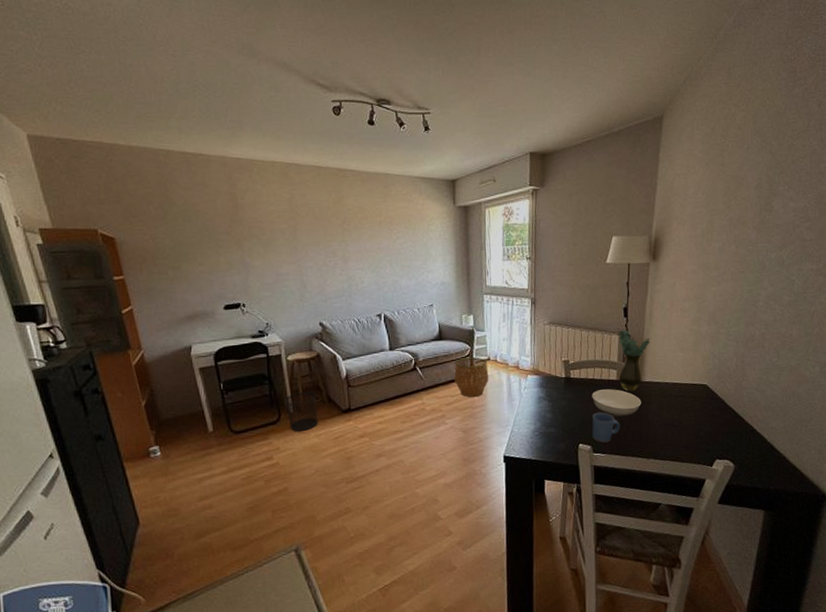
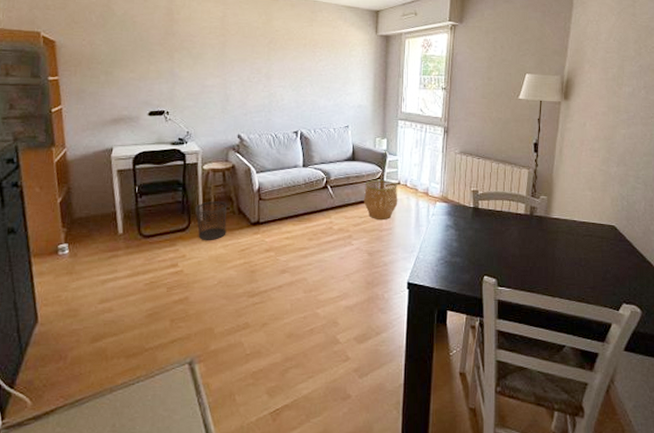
bowl: present [592,389,642,417] -> none [499,222,549,251]
mug: present [592,412,620,443] -> none [498,245,526,277]
vase: present [617,328,650,391] -> none [526,163,559,227]

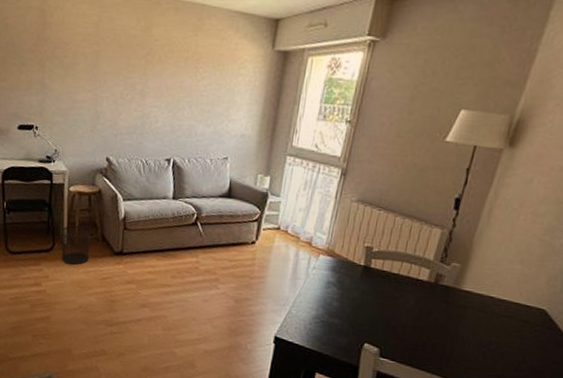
basket: present [363,180,398,220] -> none [235,221,278,267]

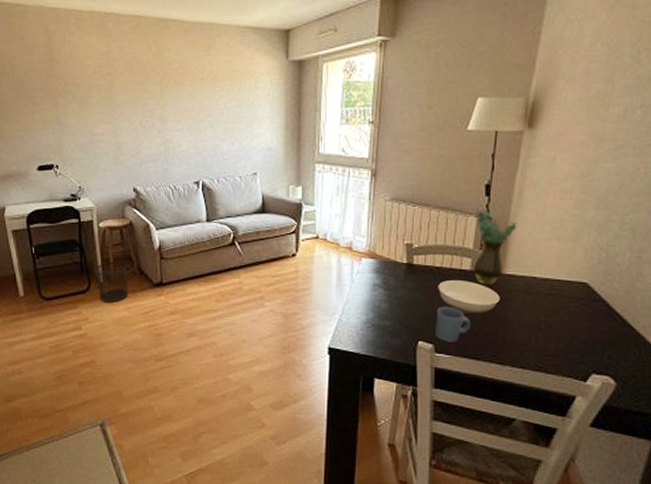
mug: none [382,312,420,350] -> present [435,306,471,342]
bowl: none [391,287,454,325] -> present [438,280,500,313]
vase: none [429,221,482,299] -> present [472,209,517,285]

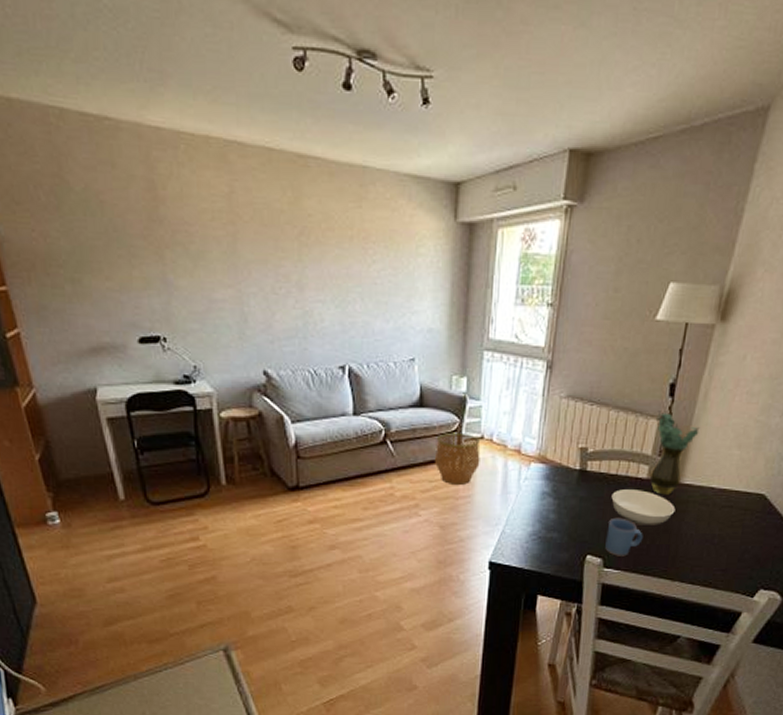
waste bin: present [95,261,128,302] -> none [215,459,257,509]
basket: none [276,235,316,279] -> present [434,433,481,485]

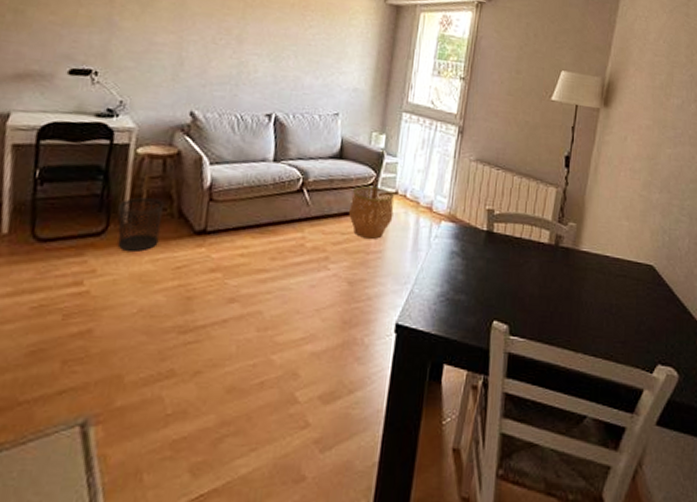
waste bin: none [215,459,257,509] -> present [117,197,165,252]
mug: present [605,517,643,557] -> none [511,281,547,324]
bowl: present [611,489,676,525] -> none [516,253,575,292]
vase: present [649,411,700,495] -> none [550,179,593,261]

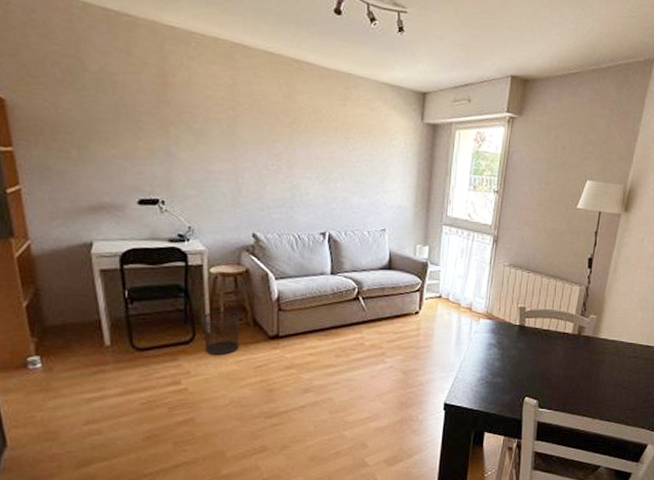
basket: present [348,186,396,239] -> none [399,292,439,336]

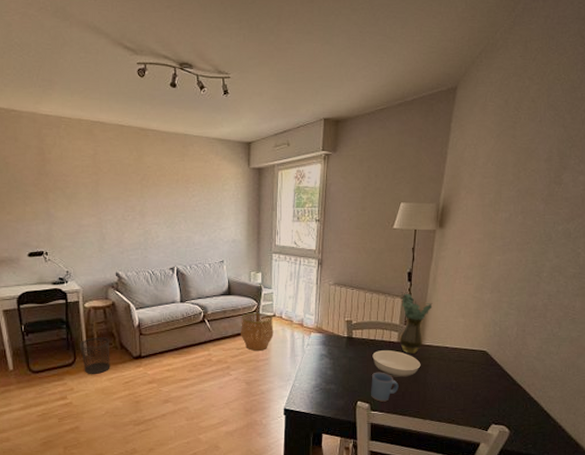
basket: none [399,292,439,336] -> present [240,313,274,351]
mug: none [540,365,570,398] -> present [371,372,399,402]
bowl: none [544,342,595,372] -> present [372,350,421,377]
vase: none [574,279,612,347] -> present [399,292,433,354]

